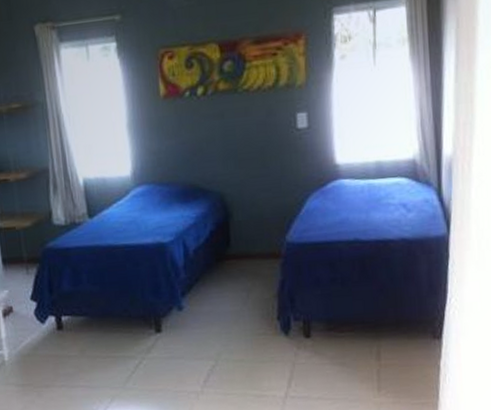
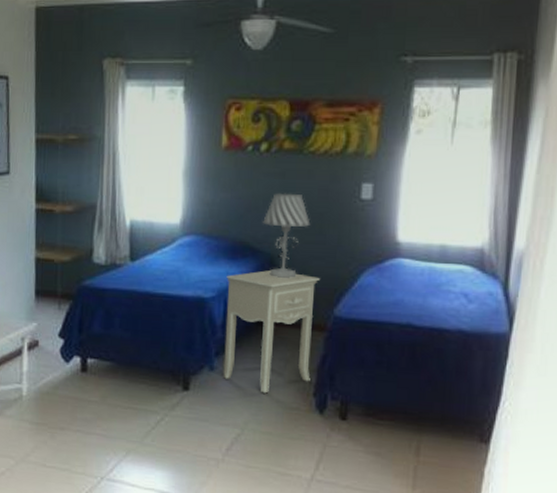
nightstand: none [182,207,273,324] -> present [223,270,320,394]
table lamp: none [209,131,254,214] -> present [263,193,310,278]

